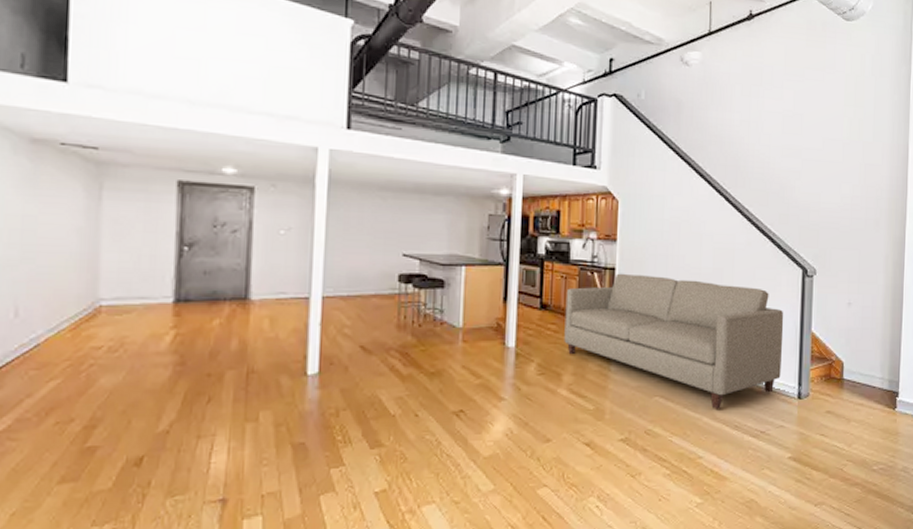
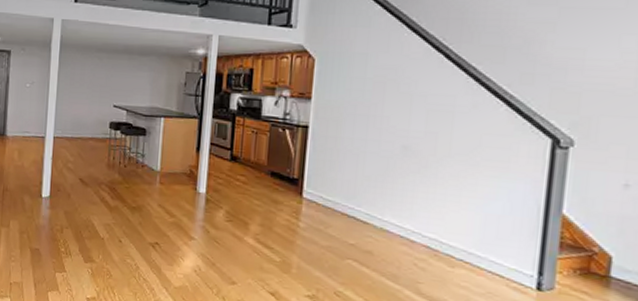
sofa: present [564,273,784,409] -> none [252,131,521,285]

